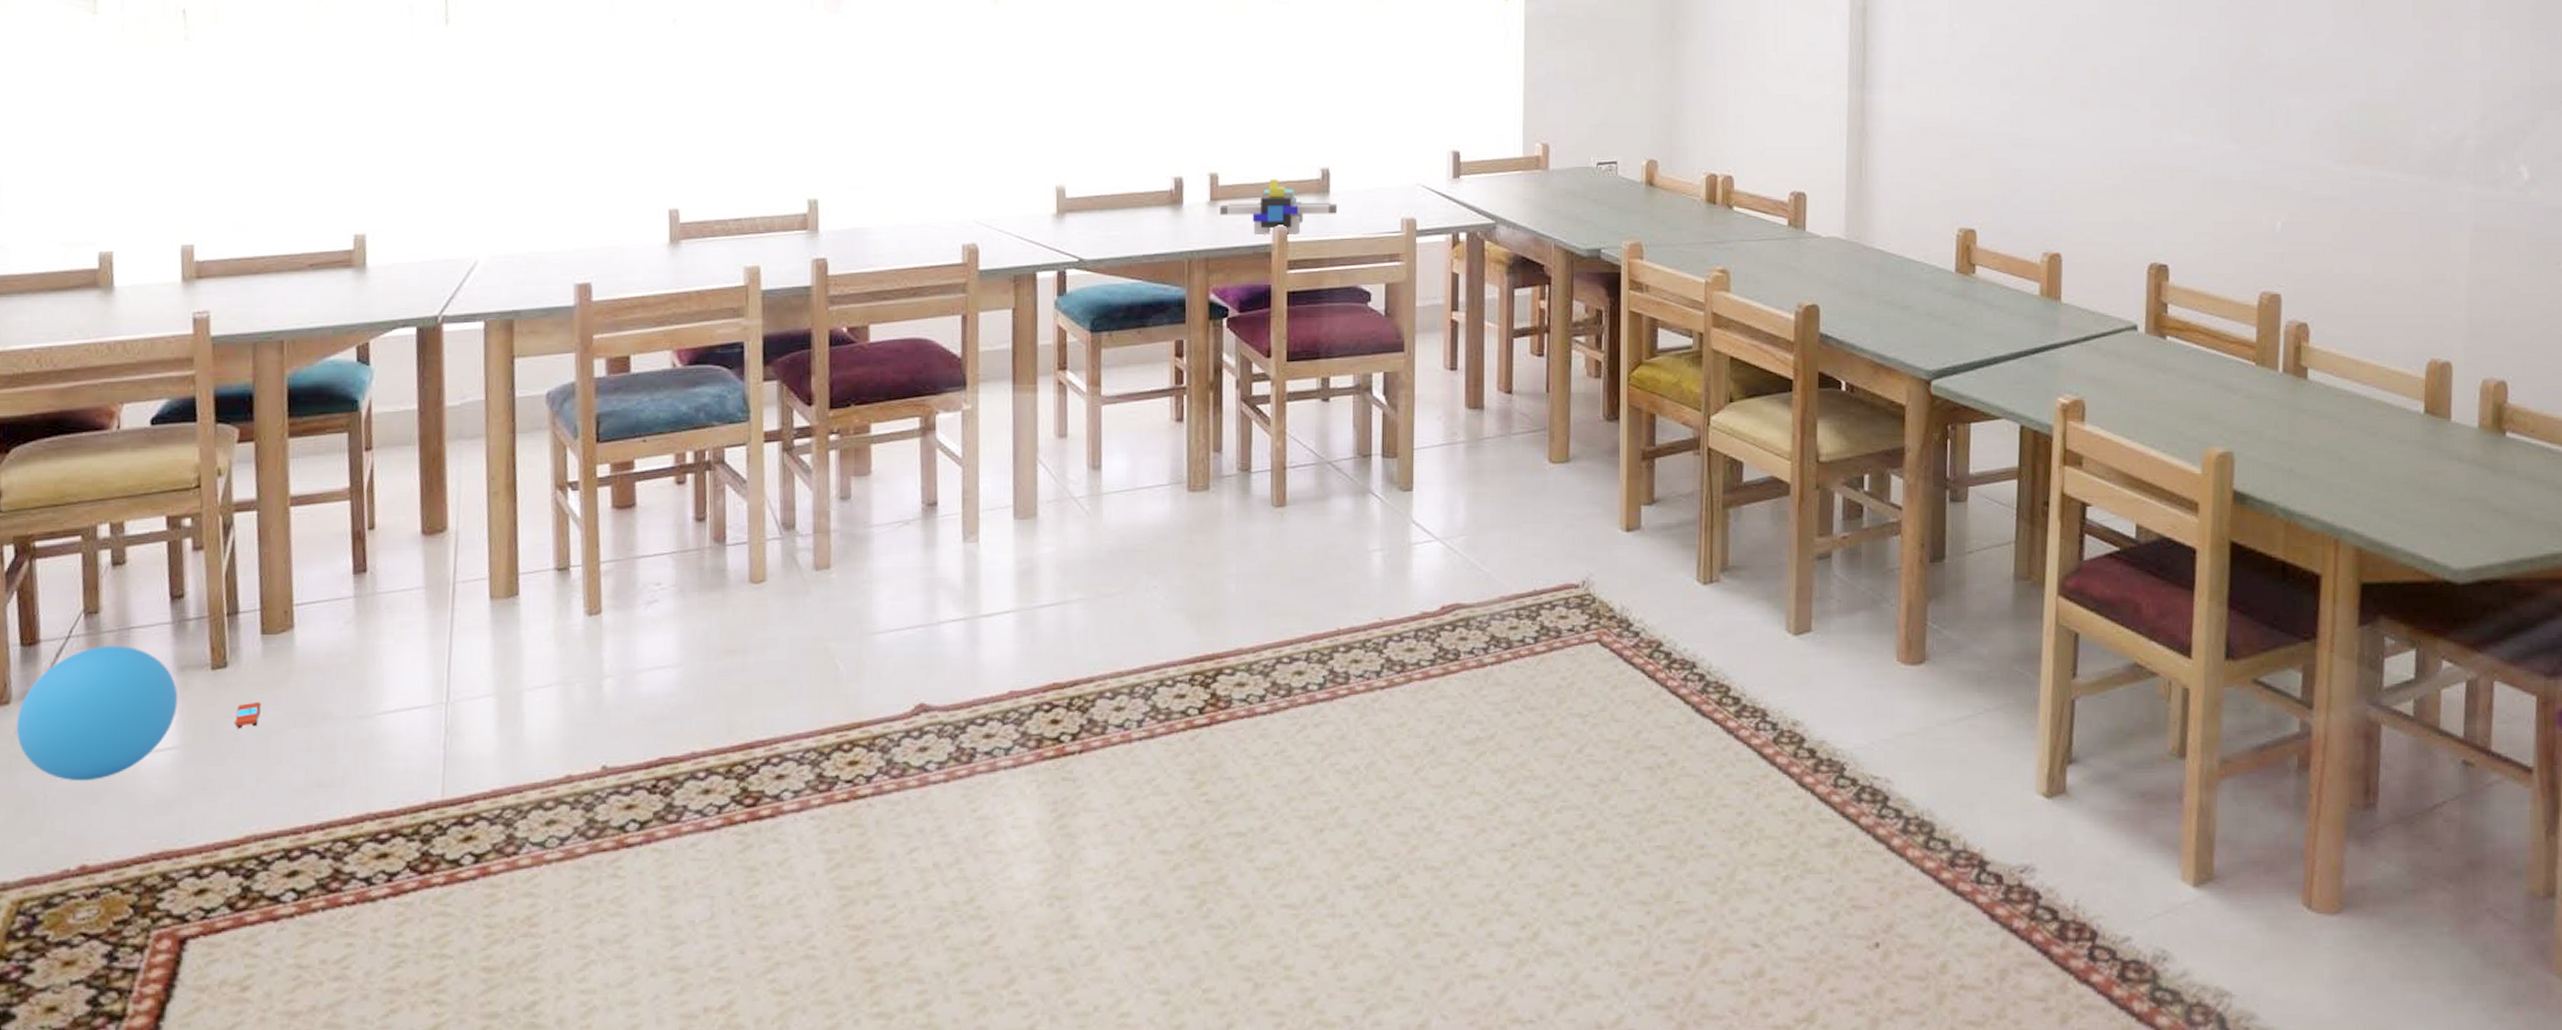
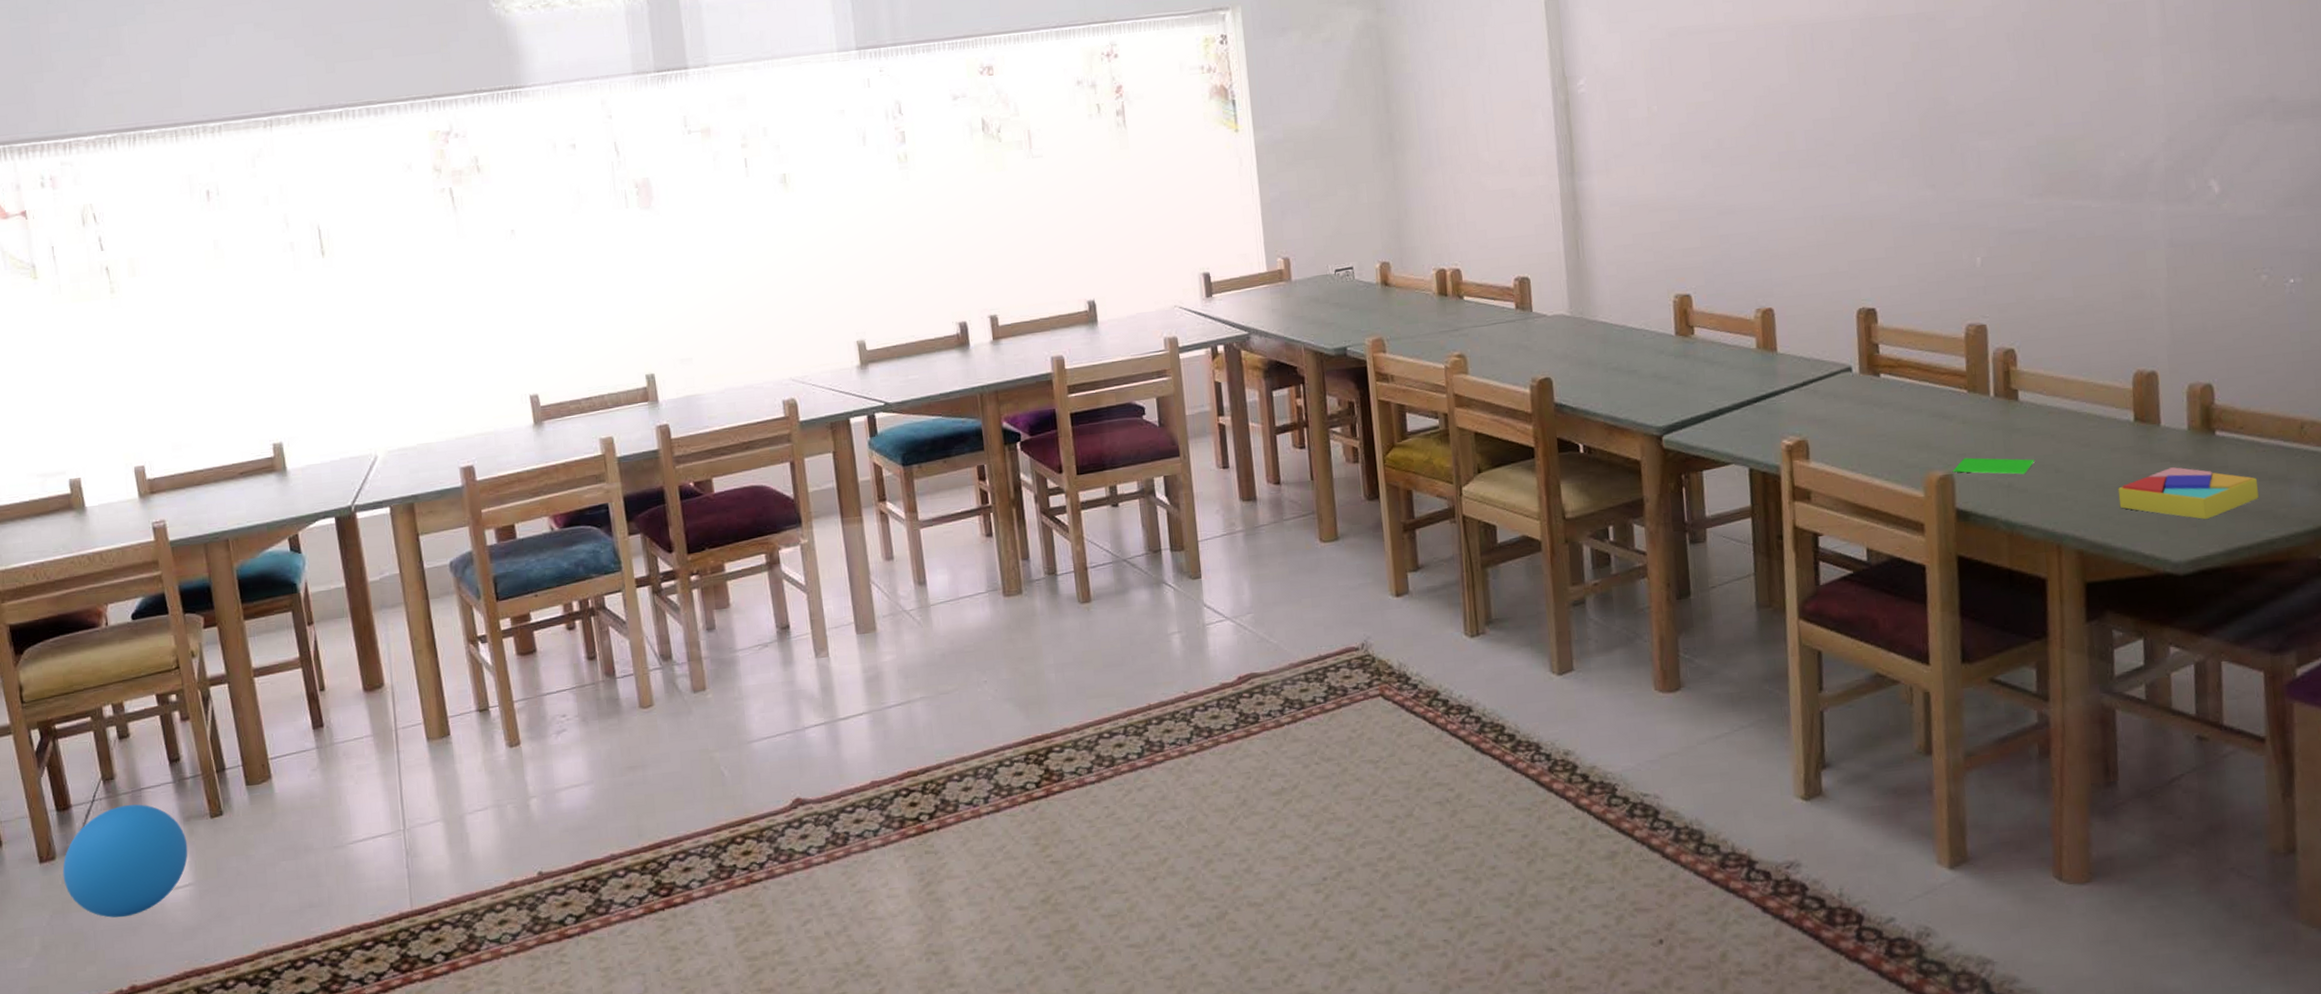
toy car: present [233,701,261,729] -> none [234,841,255,865]
toy blocks: present [1219,179,1338,234] -> none [1002,314,1107,366]
puzzle: none [2232,436,2545,525] -> present [1952,457,2259,519]

